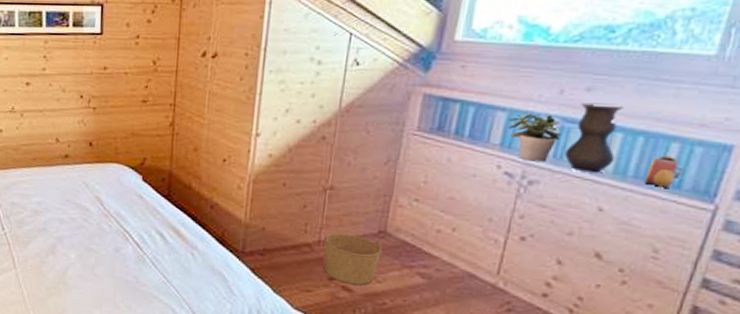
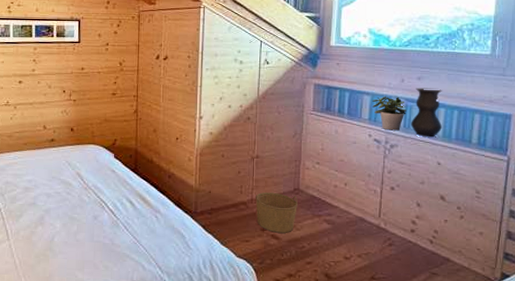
alarm clock: present [644,155,683,189] -> none [463,123,485,147]

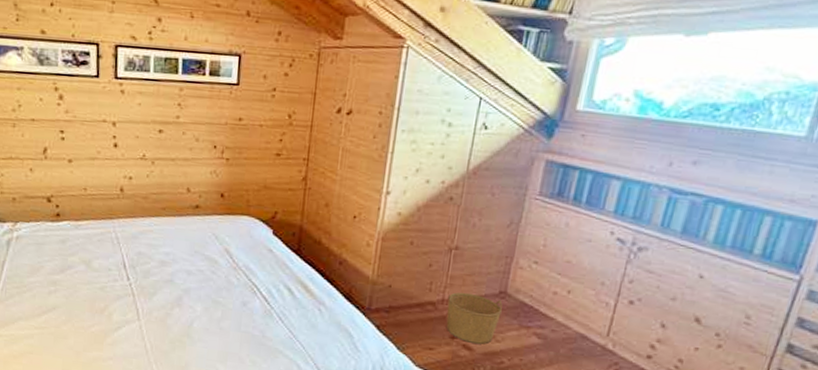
potted plant: present [372,97,406,131] -> none [622,184,669,230]
vase: present [411,87,442,138] -> none [671,175,725,243]

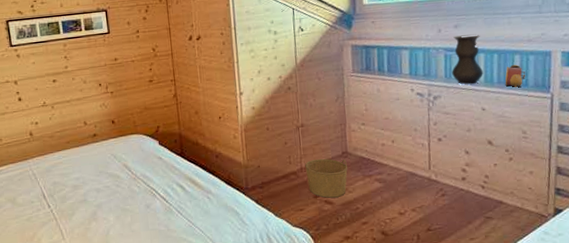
vase: none [671,175,725,243] -> present [452,34,483,85]
alarm clock: none [740,227,774,259] -> present [505,64,526,88]

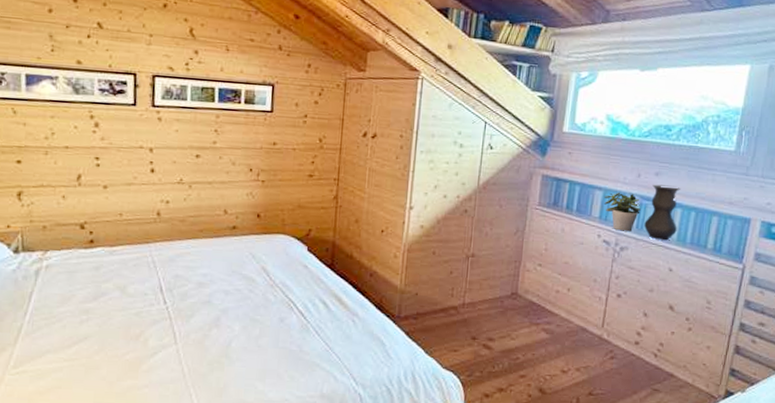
basket: present [305,158,348,198] -> none [467,295,515,343]
potted plant: none [411,48,447,83] -> present [604,193,641,232]
alarm clock: present [505,64,526,88] -> none [697,226,721,253]

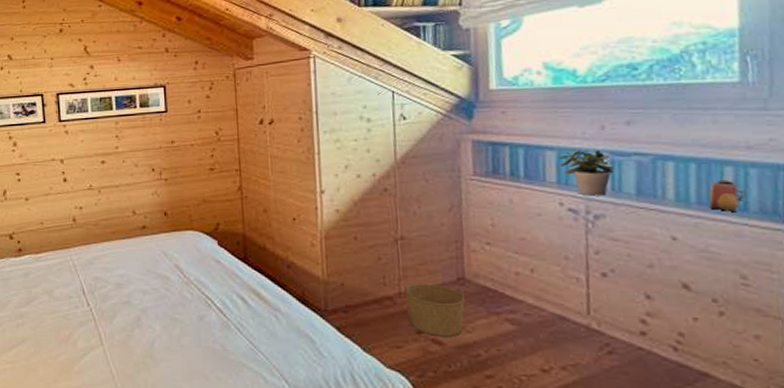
basket: none [467,295,515,343] -> present [405,283,465,337]
vase: present [644,184,680,241] -> none [622,134,673,203]
alarm clock: none [697,226,721,253] -> present [708,179,745,213]

